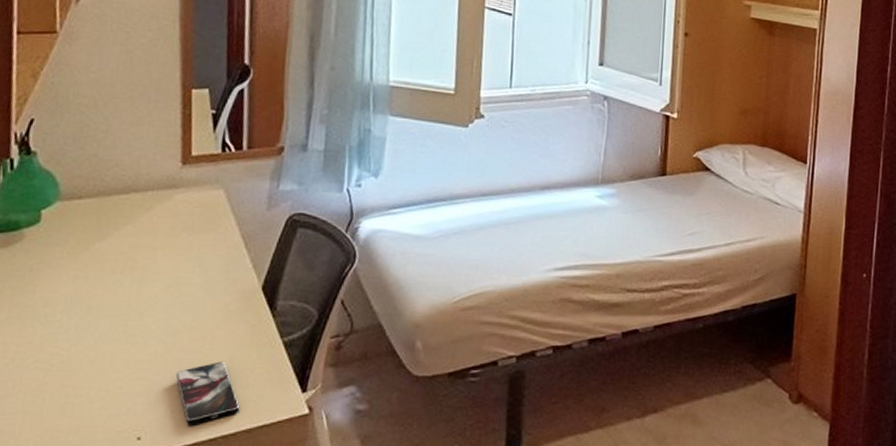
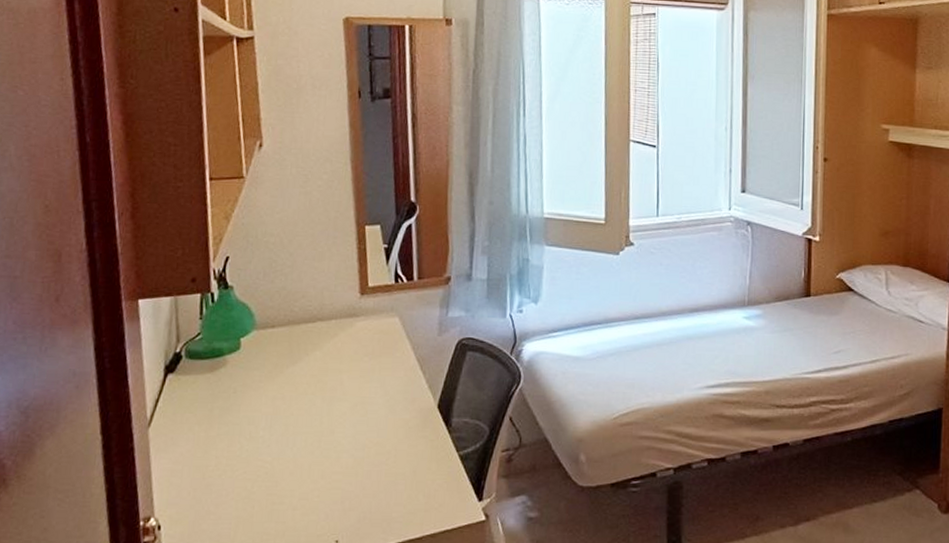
smartphone: present [175,361,240,425] -> none [365,473,424,530]

